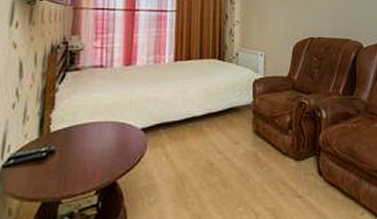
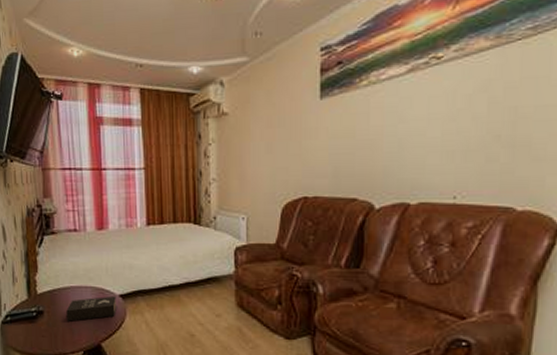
book: none [81,129,138,159] -> present [66,295,116,322]

